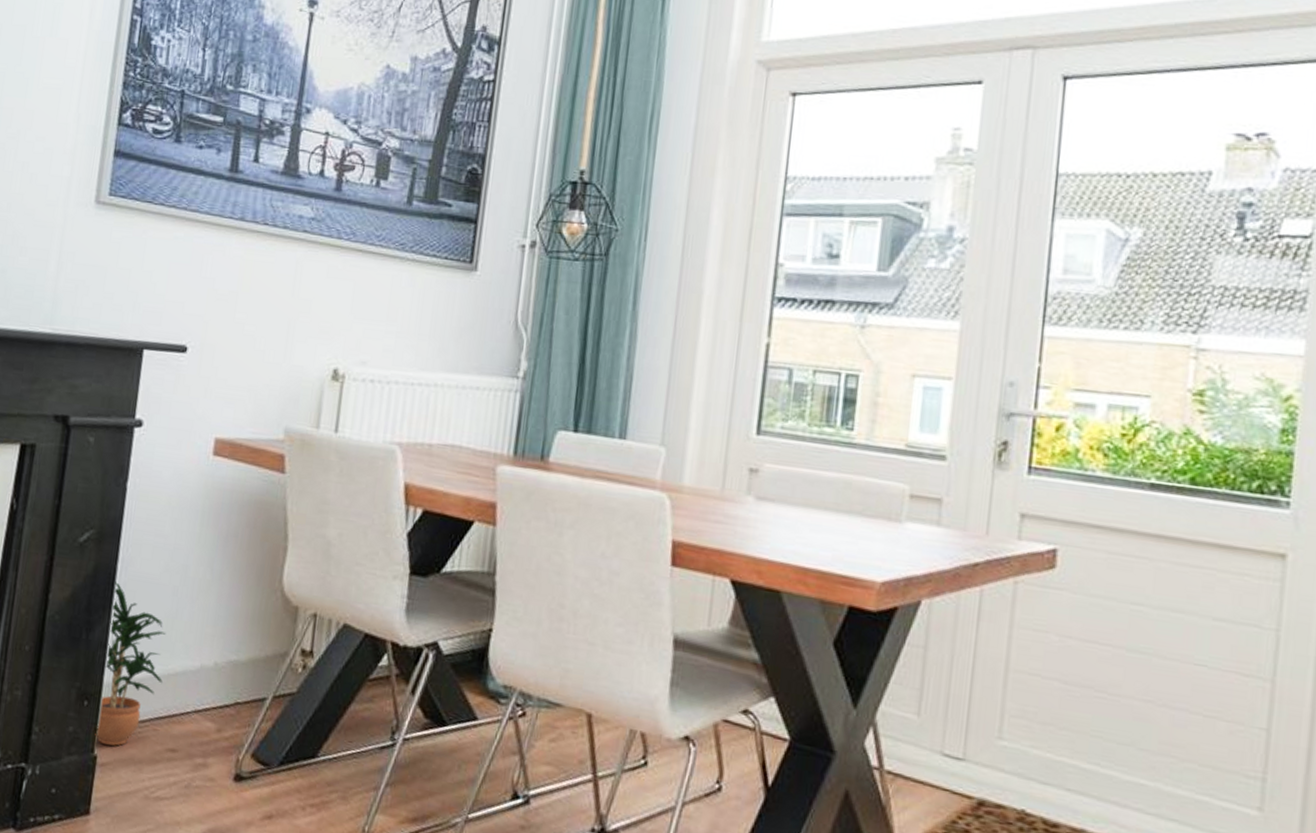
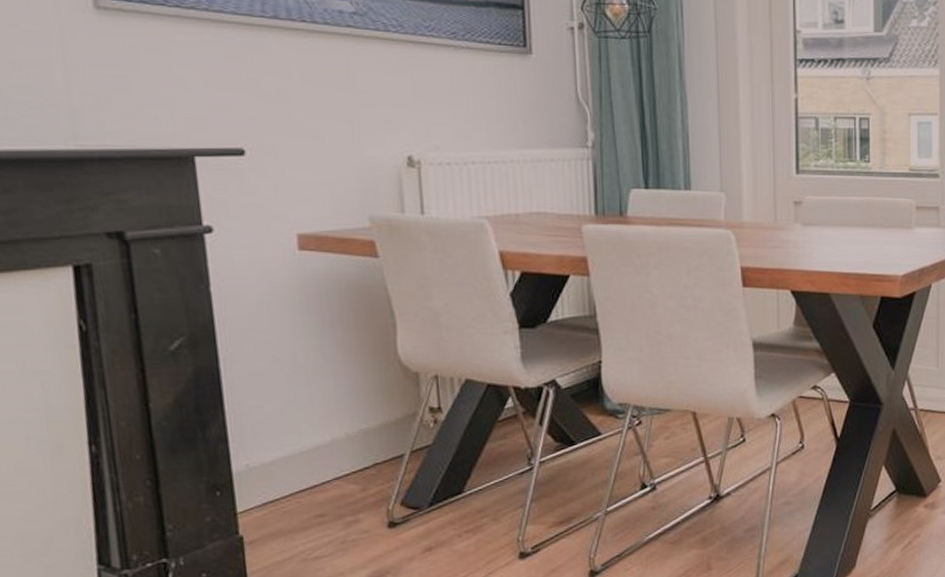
potted plant: present [95,581,166,746] -> none [220,381,295,526]

